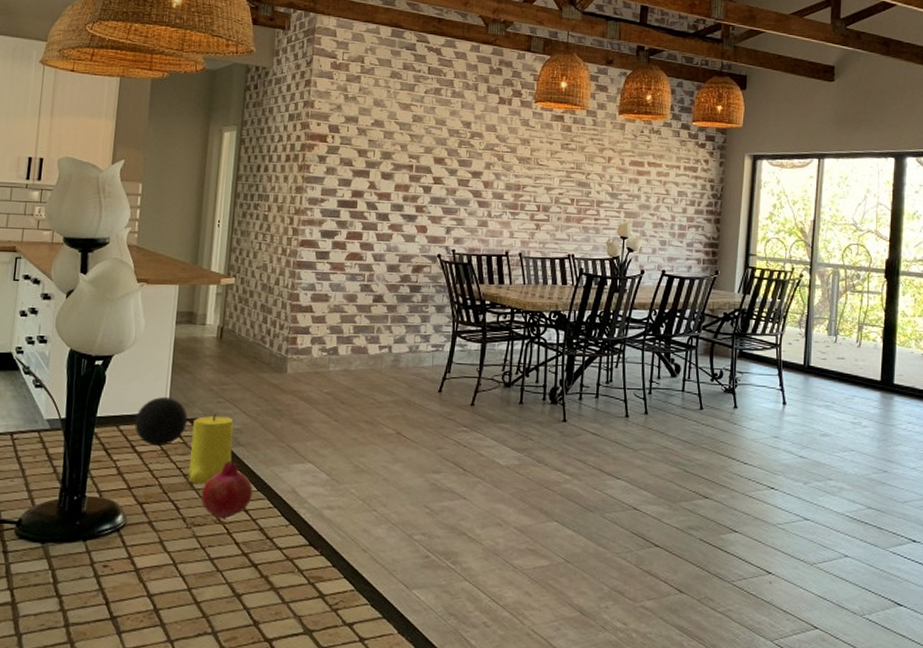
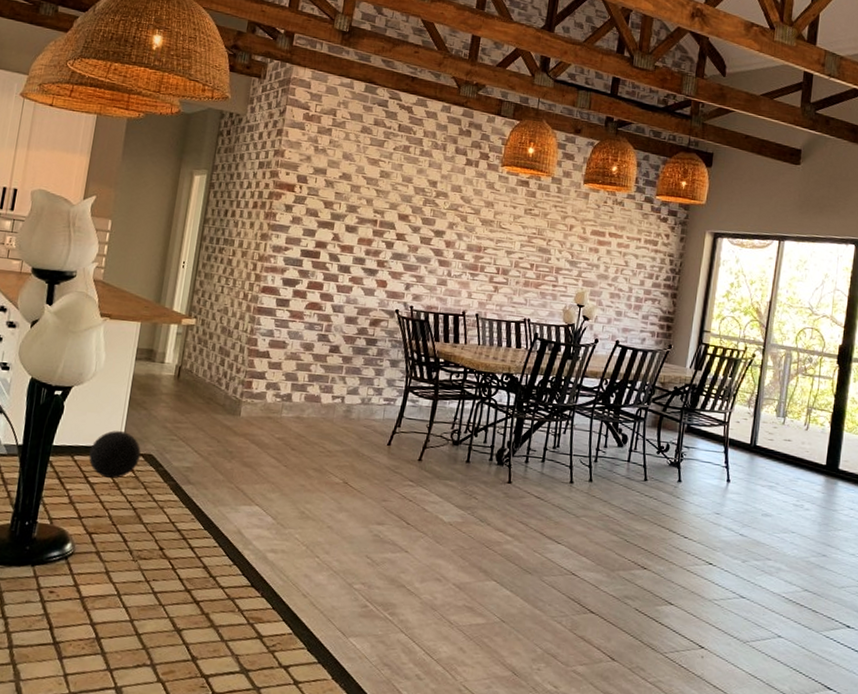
candle: present [188,413,234,484] -> none [137,450,186,519]
fruit: present [200,461,253,520] -> none [148,498,200,556]

